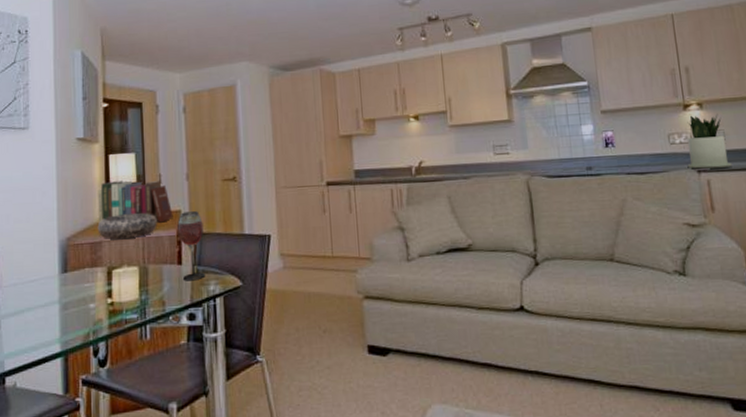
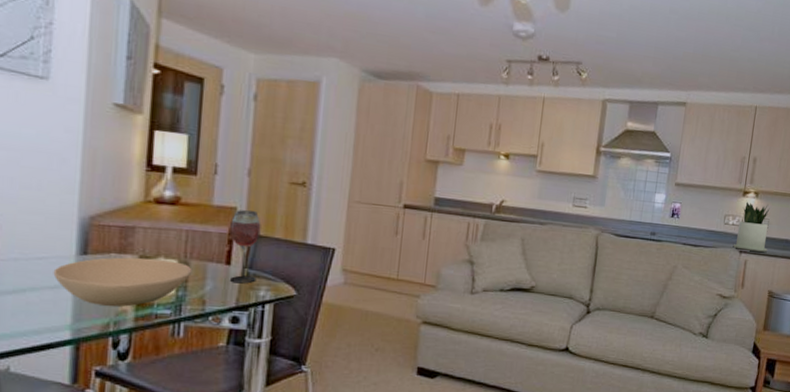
bowl: none [43,267,151,318] -> present [53,257,193,307]
decorative bowl: present [97,212,158,240] -> none [131,200,208,229]
books: present [98,180,173,224] -> none [133,161,227,217]

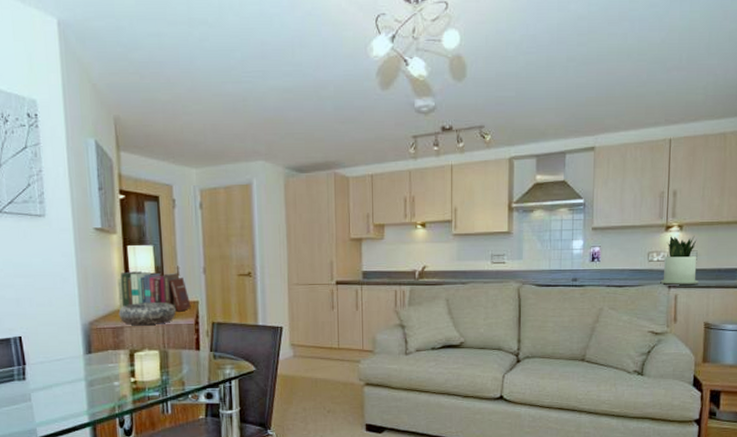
bowl: present [53,257,193,307] -> none [69,351,171,394]
decorative bowl: none [131,200,208,229] -> present [118,301,177,326]
books: none [133,161,227,217] -> present [117,271,191,312]
wineglass: present [230,209,261,284] -> none [195,302,222,365]

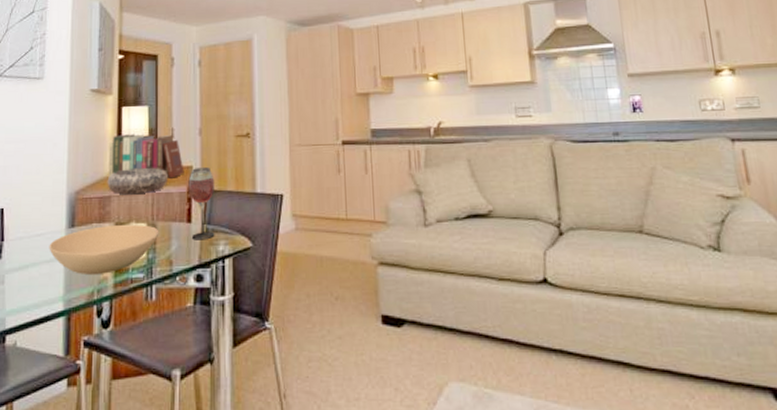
bowl: none [69,351,171,394] -> present [49,224,159,276]
wineglass: none [195,302,222,365] -> present [188,166,215,240]
planter: present [660,235,699,286] -> none [719,80,768,139]

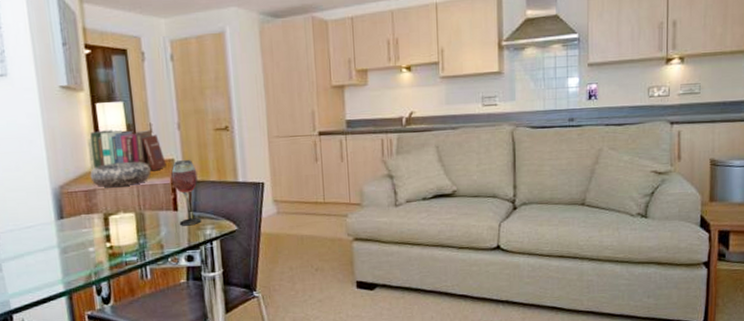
bowl: present [49,224,159,276] -> none [40,214,148,261]

